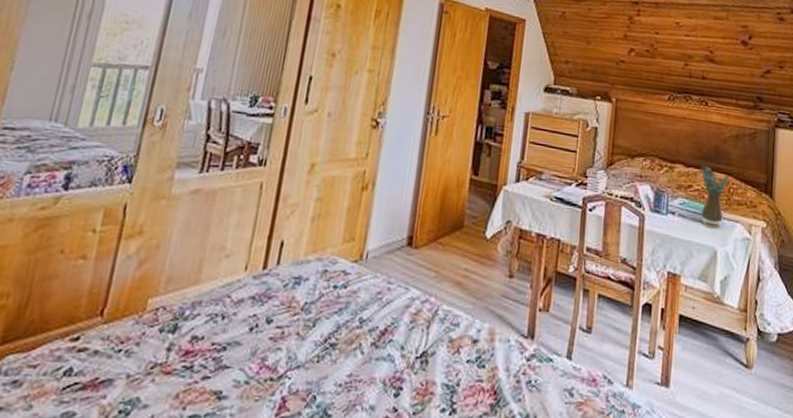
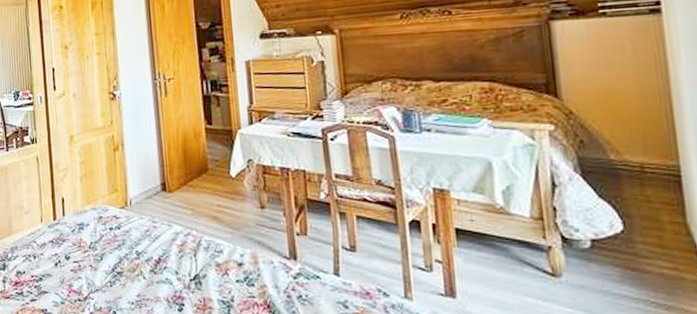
vase: present [700,164,729,230] -> none [454,76,494,141]

